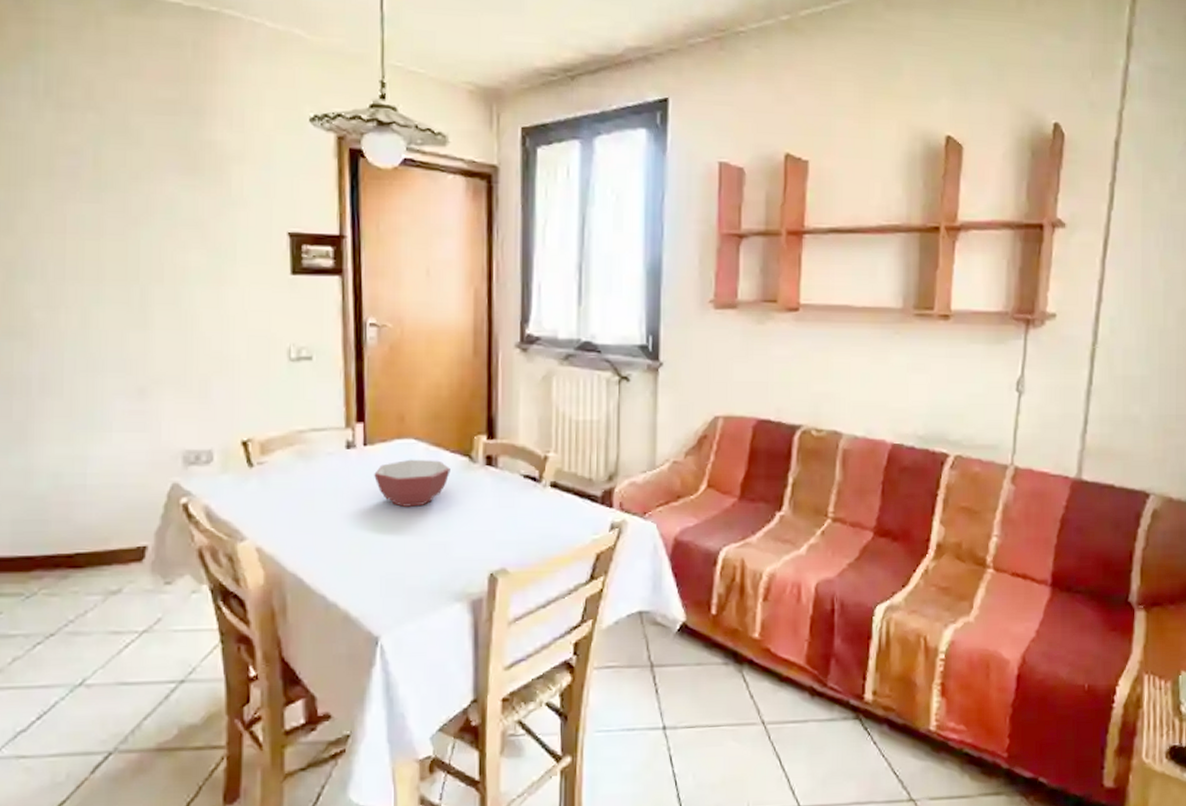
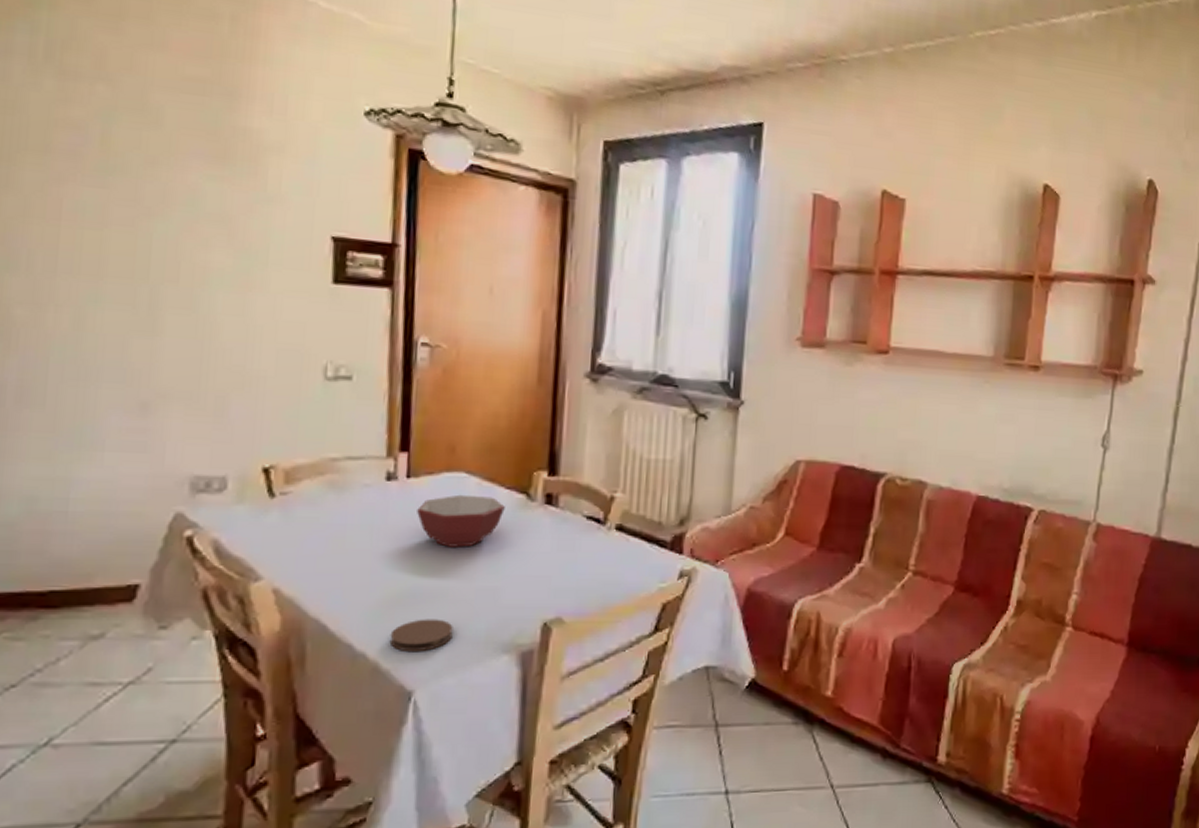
coaster: none [357,571,411,602] -> present [389,619,453,653]

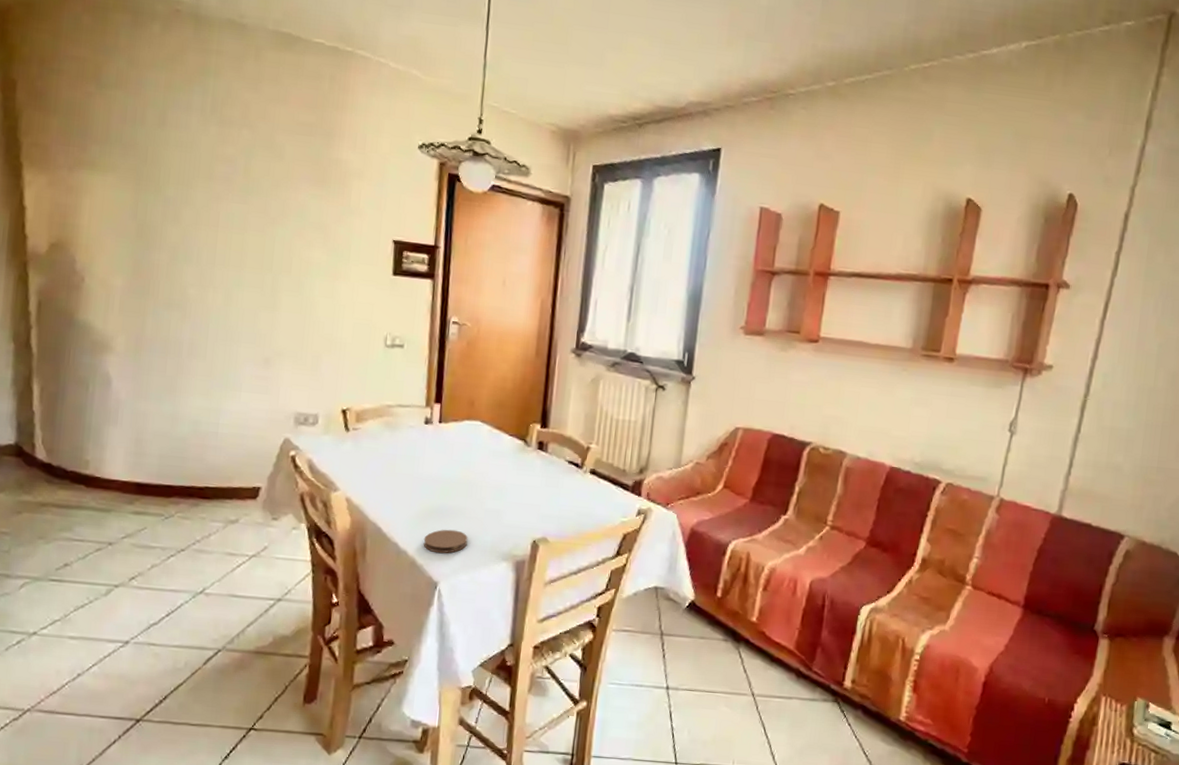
bowl: present [417,494,505,547] -> none [445,438,508,478]

